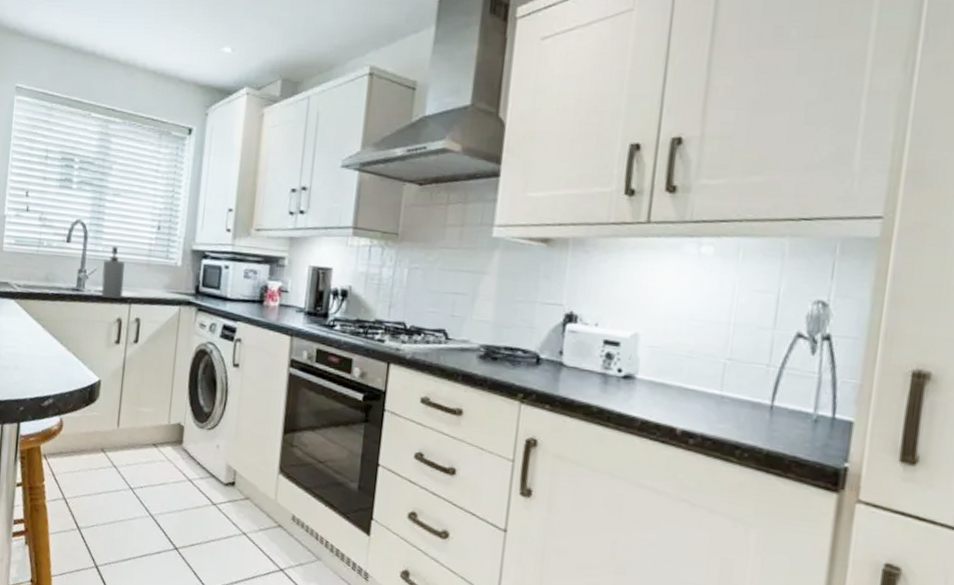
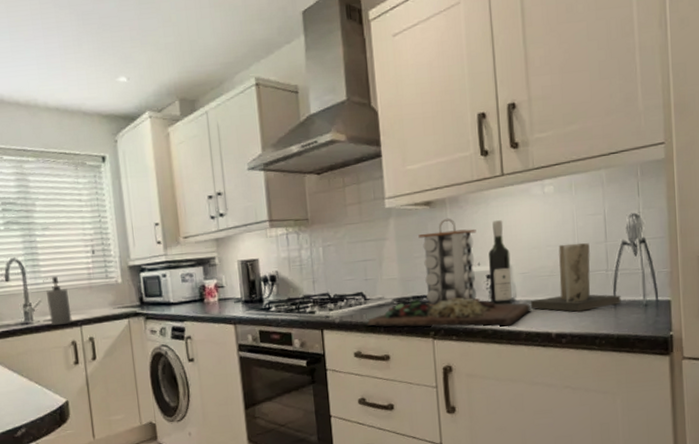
cutting board: none [442,350,655,409] -> present [366,297,532,328]
spice rack: none [521,261,601,370] -> present [418,218,480,307]
bottle: none [603,275,640,382] -> present [488,220,512,305]
paper towel roll: none [654,321,782,412] -> present [530,242,621,312]

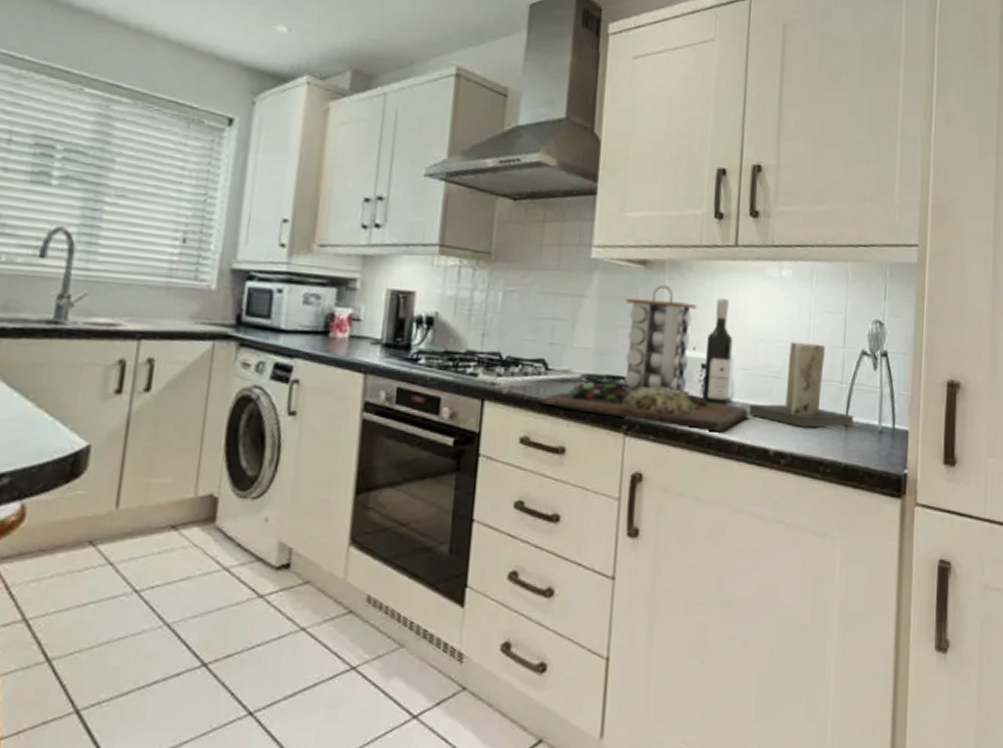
soap dispenser: present [43,277,72,326] -> none [93,263,132,335]

